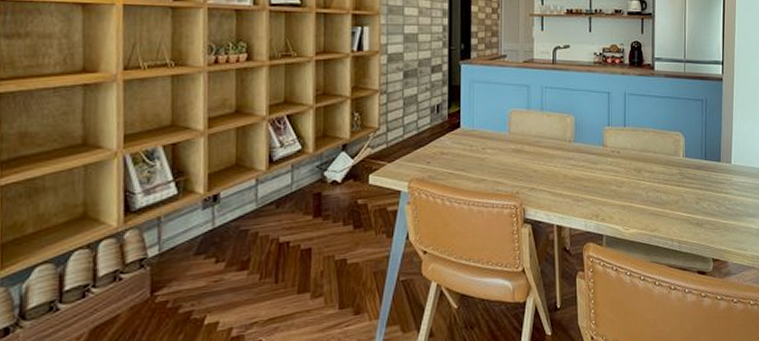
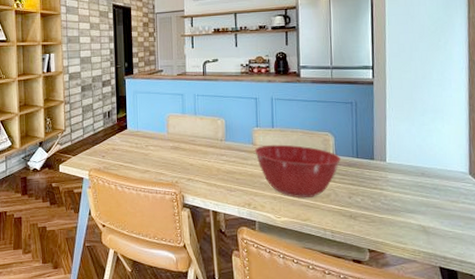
mixing bowl: none [605,146,691,207] -> present [255,144,342,198]

